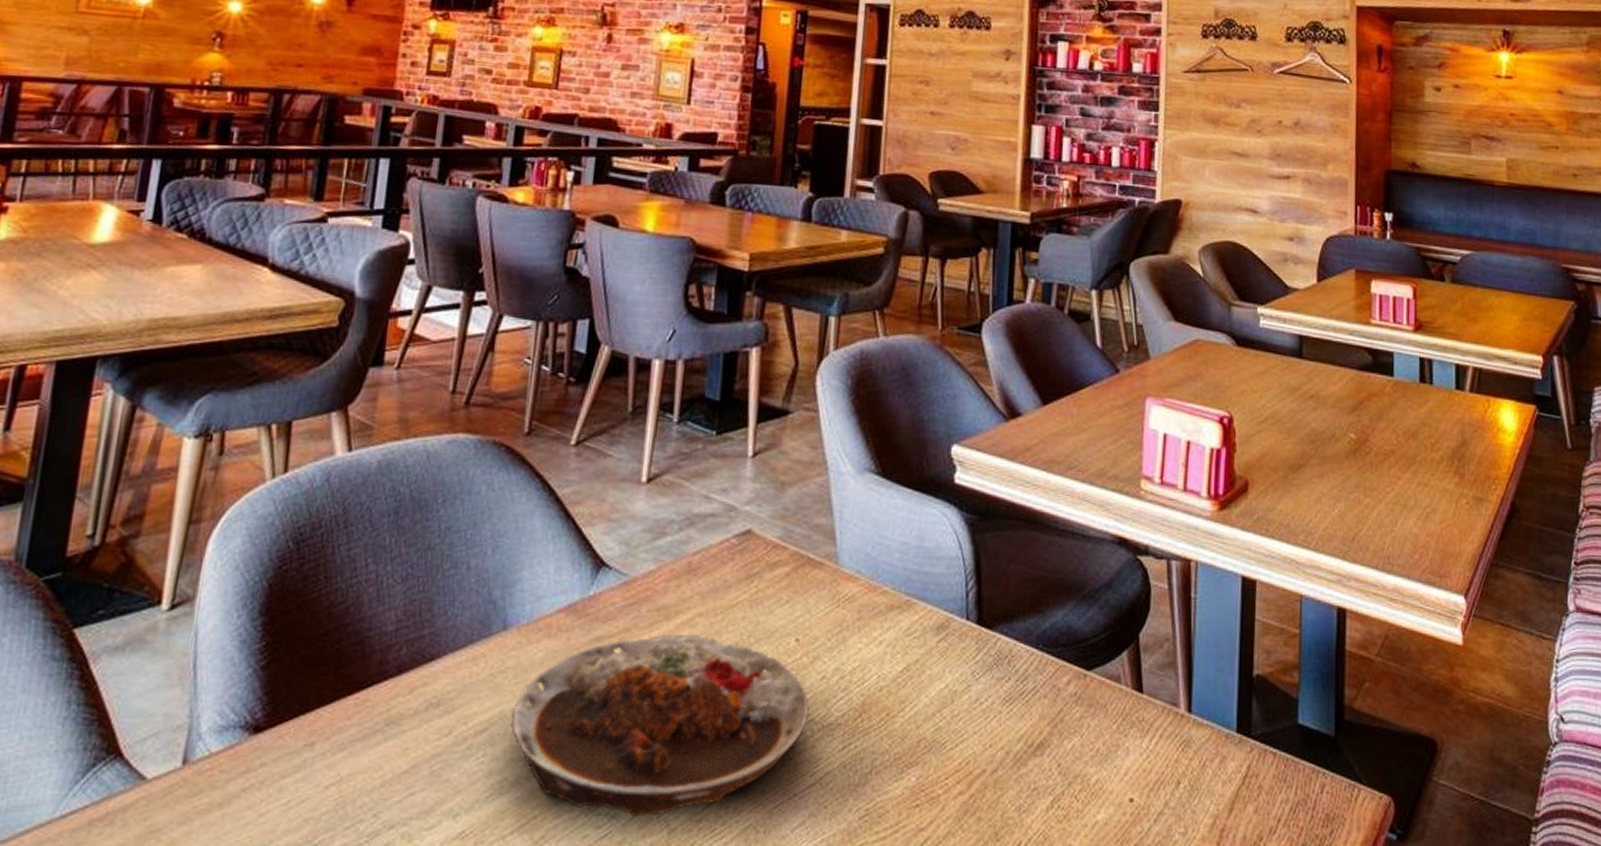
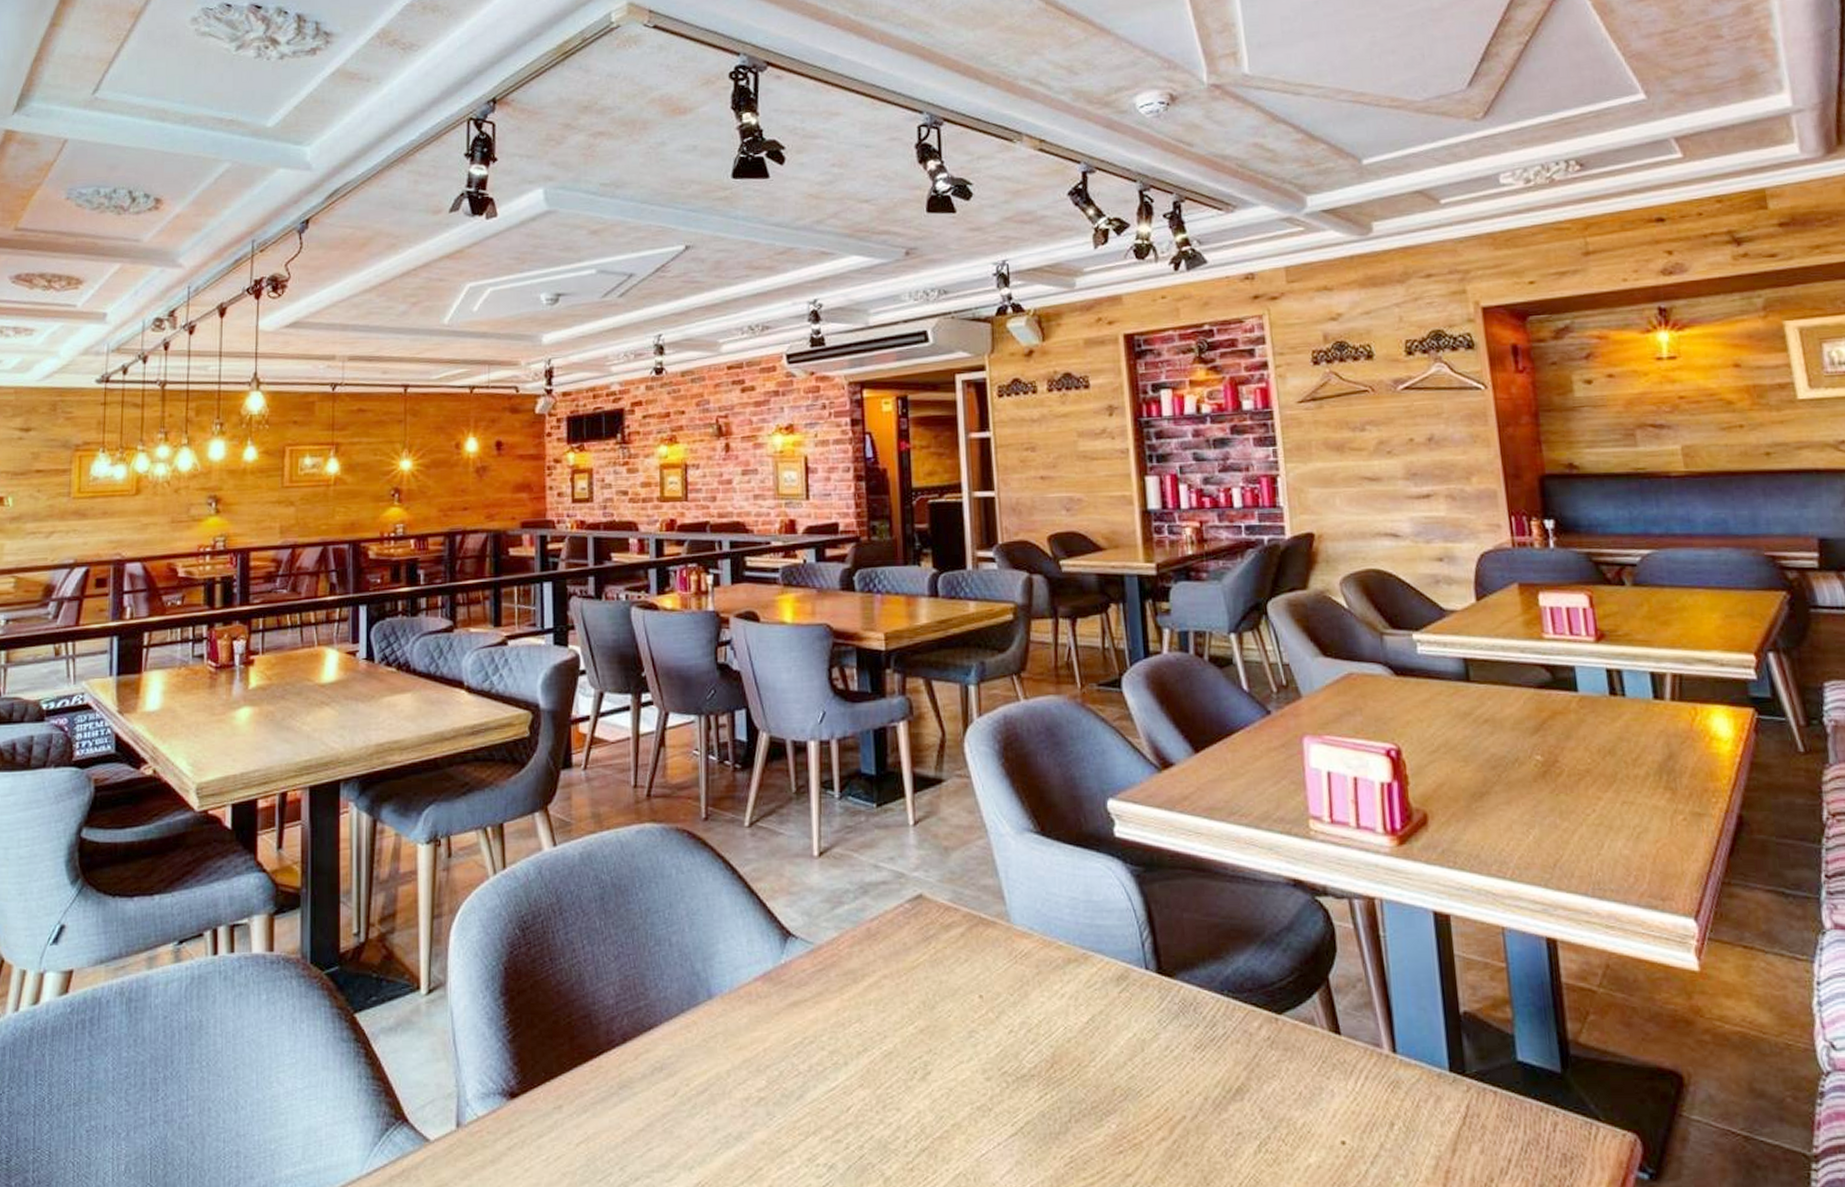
plate: present [511,634,809,817] -> none [726,995,1002,1167]

